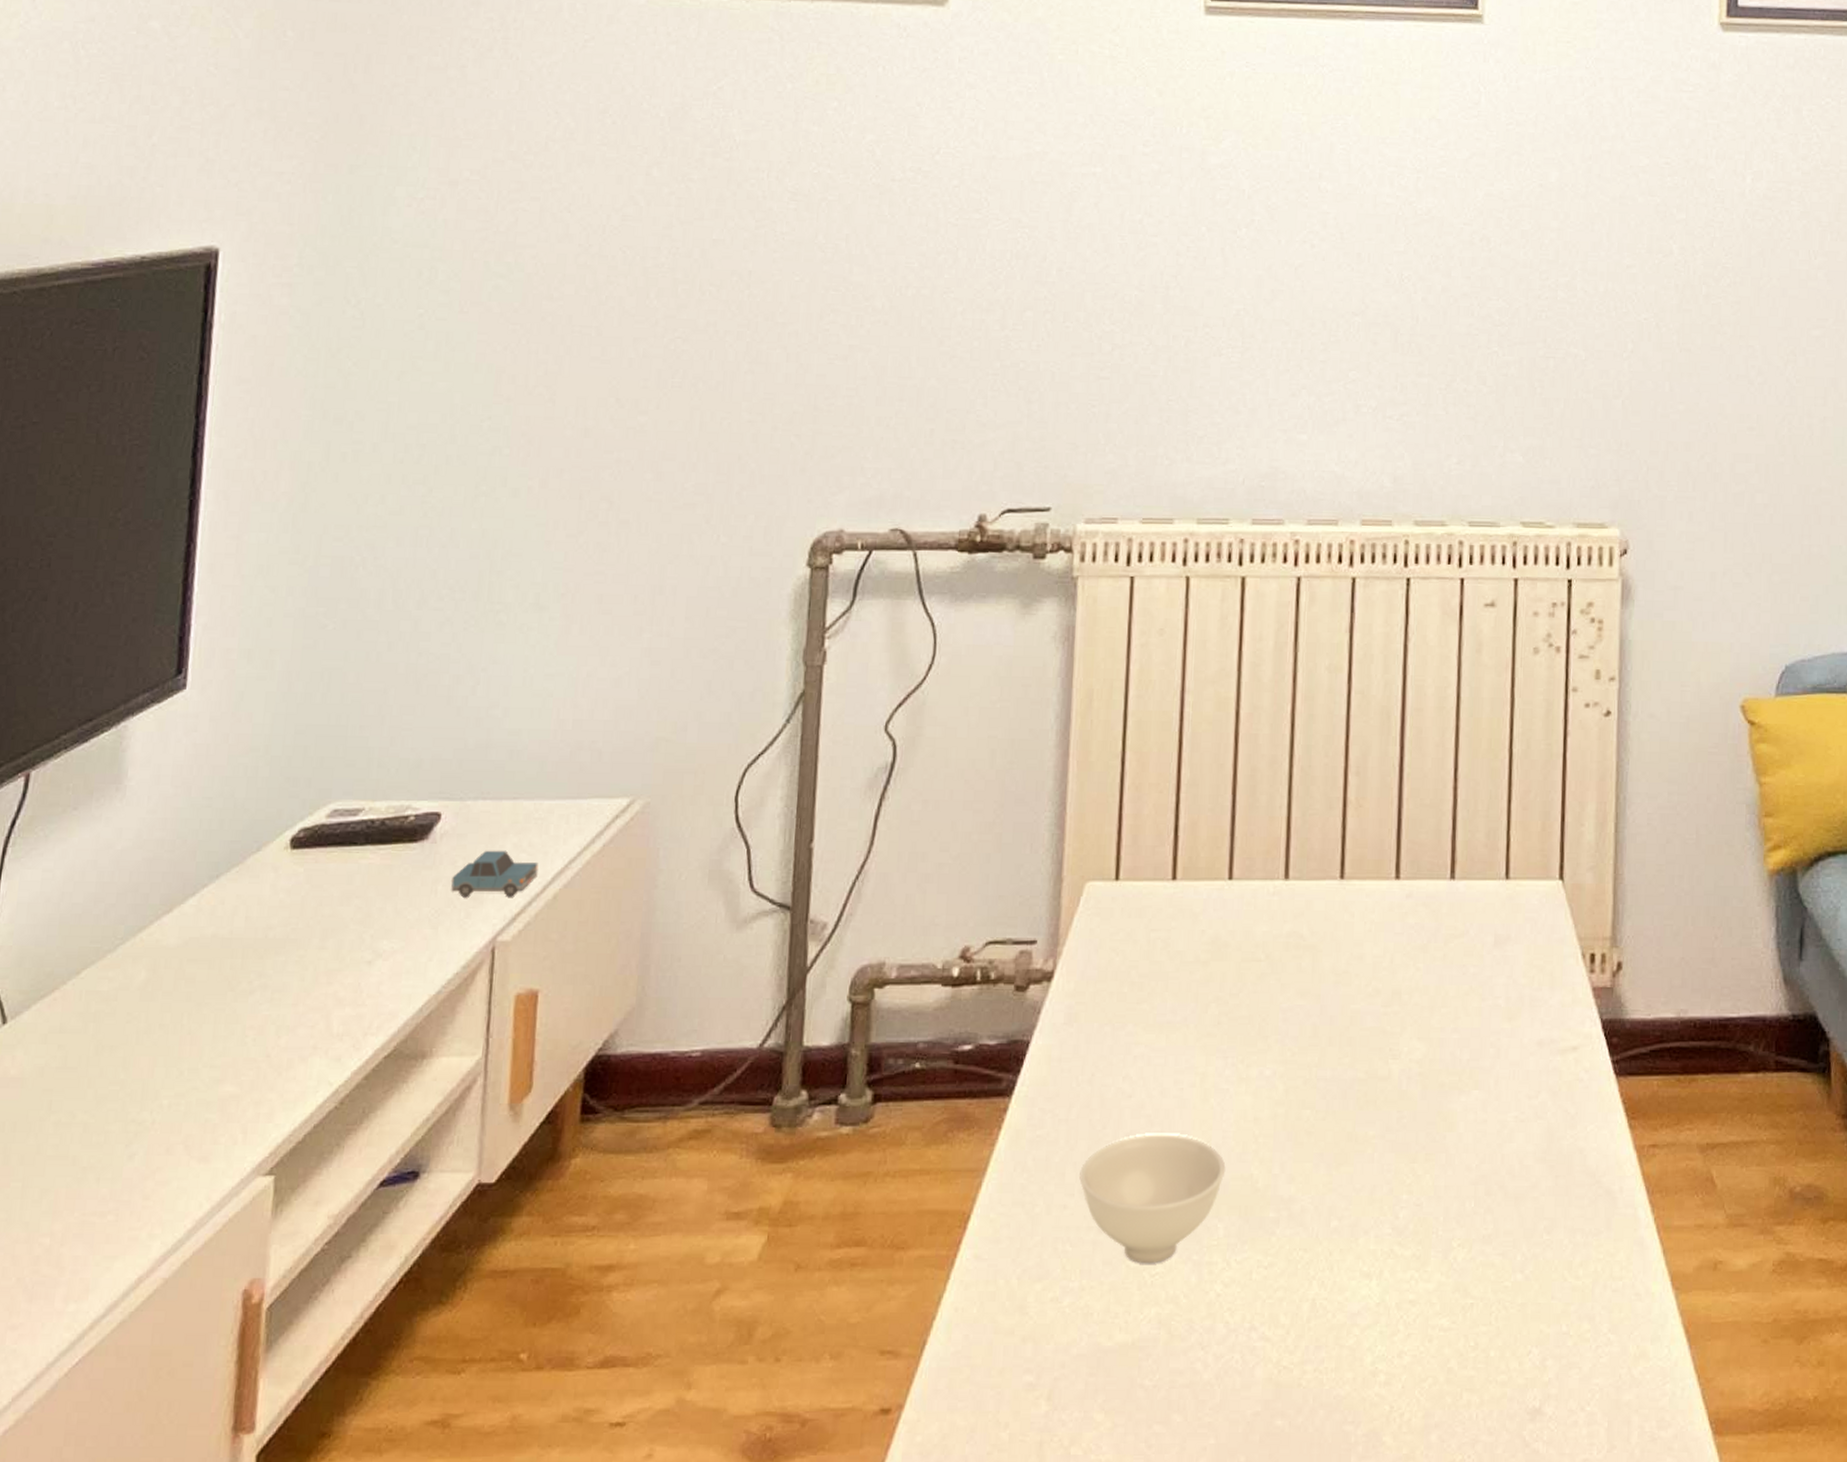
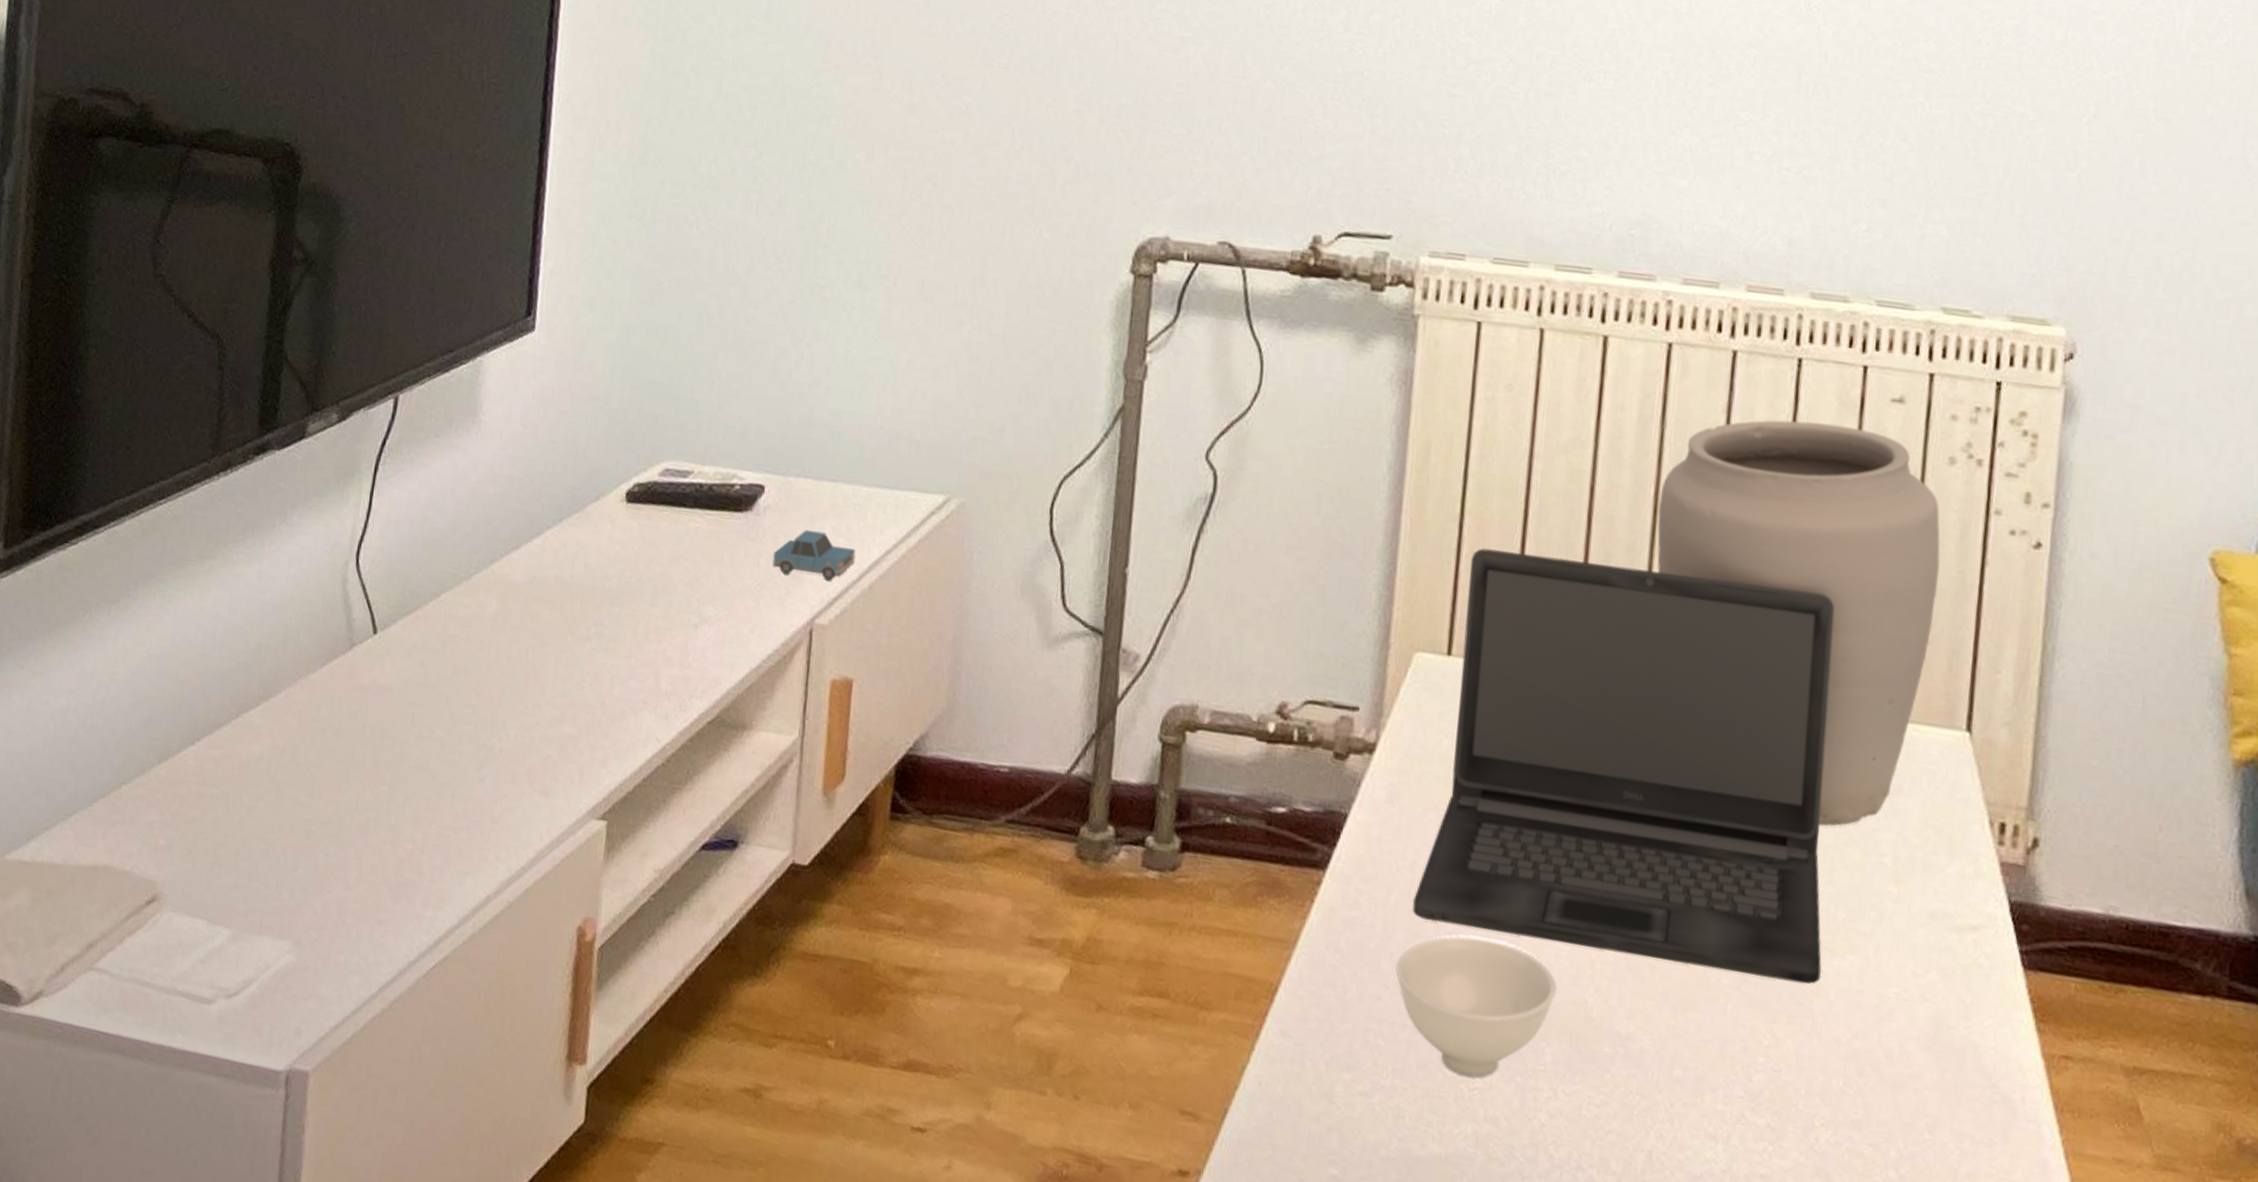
laptop: none [1093,778,1451,1126] -> present [1412,548,1835,984]
vase: none [1295,631,1531,981] -> present [1657,420,1940,827]

